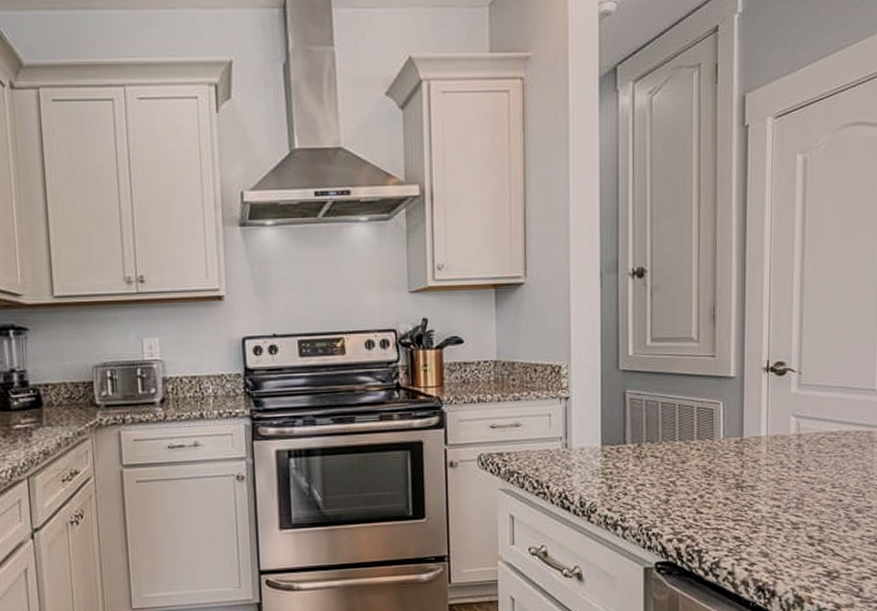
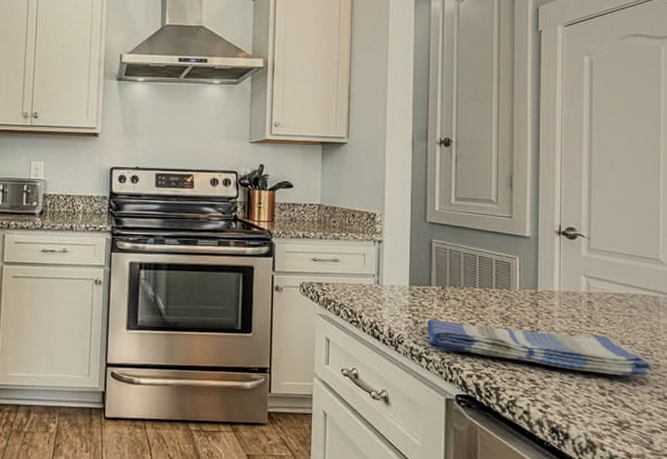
dish towel: none [622,481,867,523] -> present [427,318,655,377]

